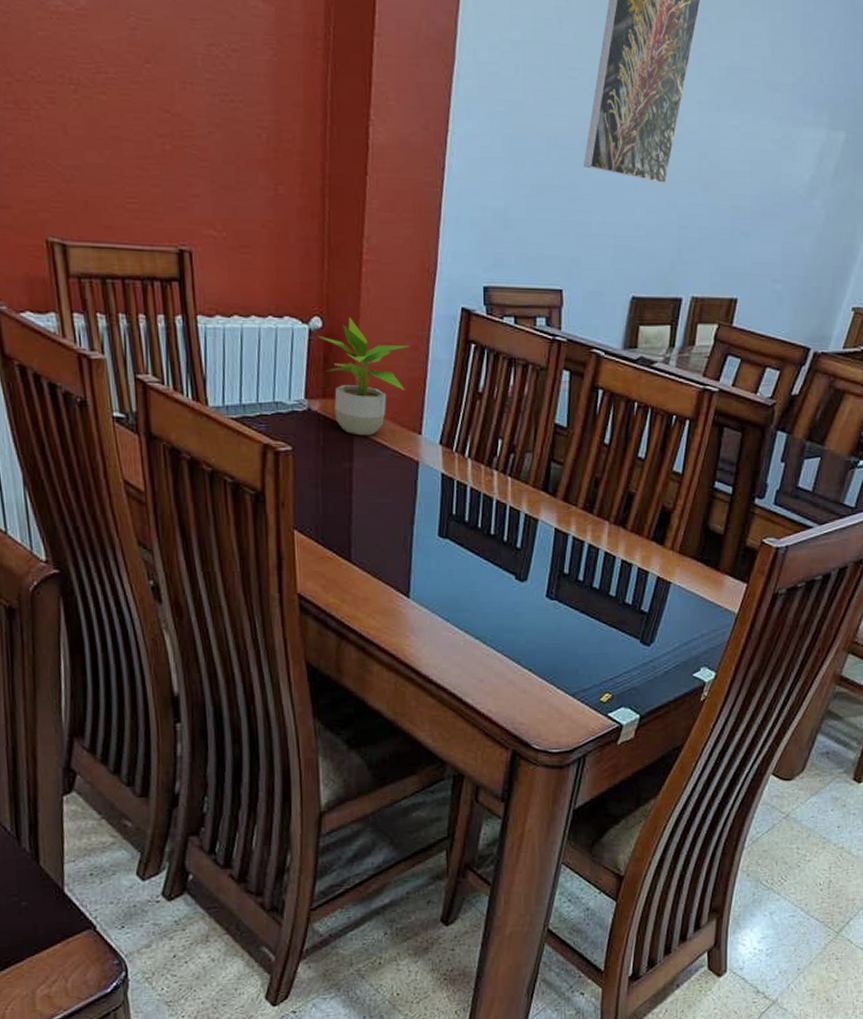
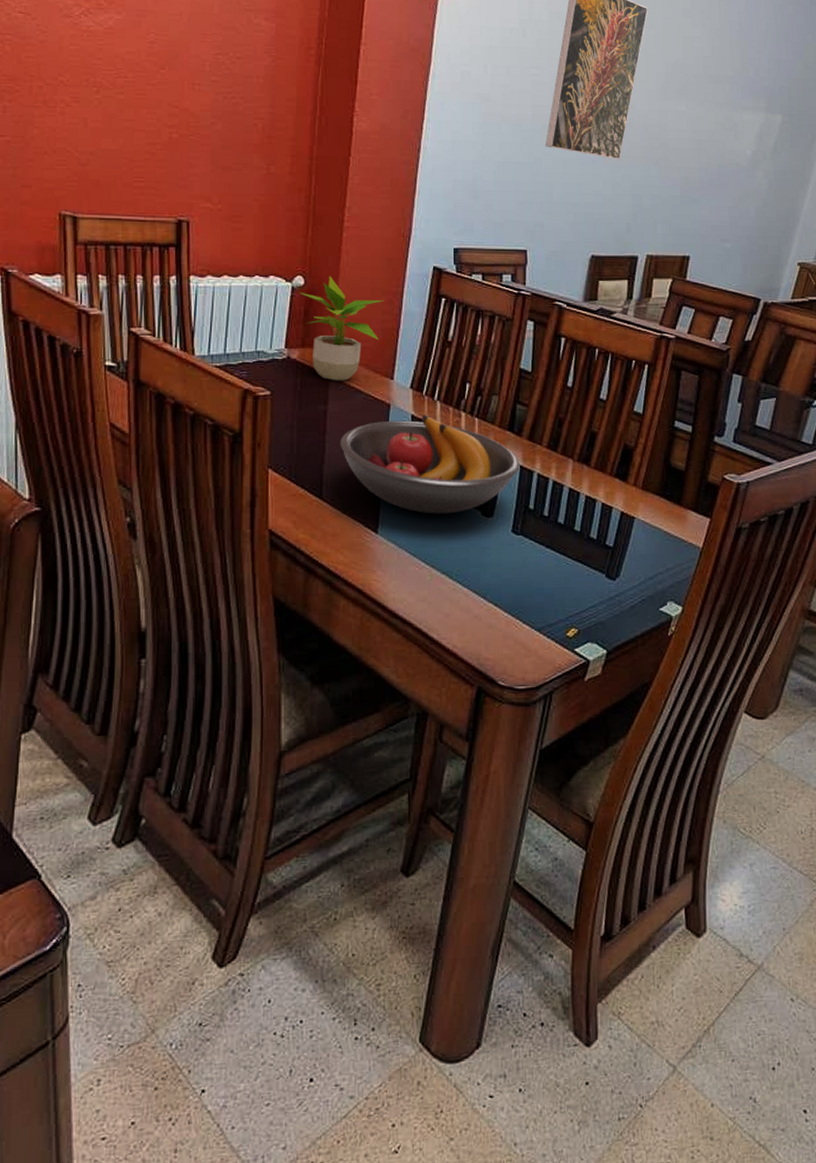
fruit bowl: none [367,473,554,579] -> present [340,415,520,514]

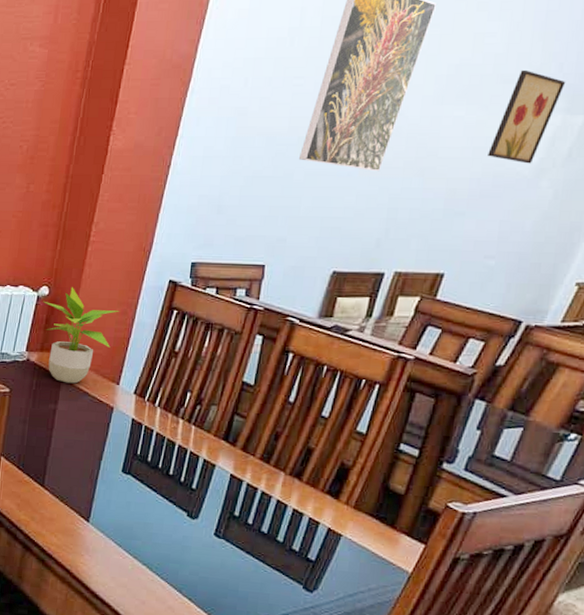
fruit bowl: present [340,415,520,514] -> none [64,419,231,512]
wall art: none [710,72,763,156] -> present [488,69,566,164]

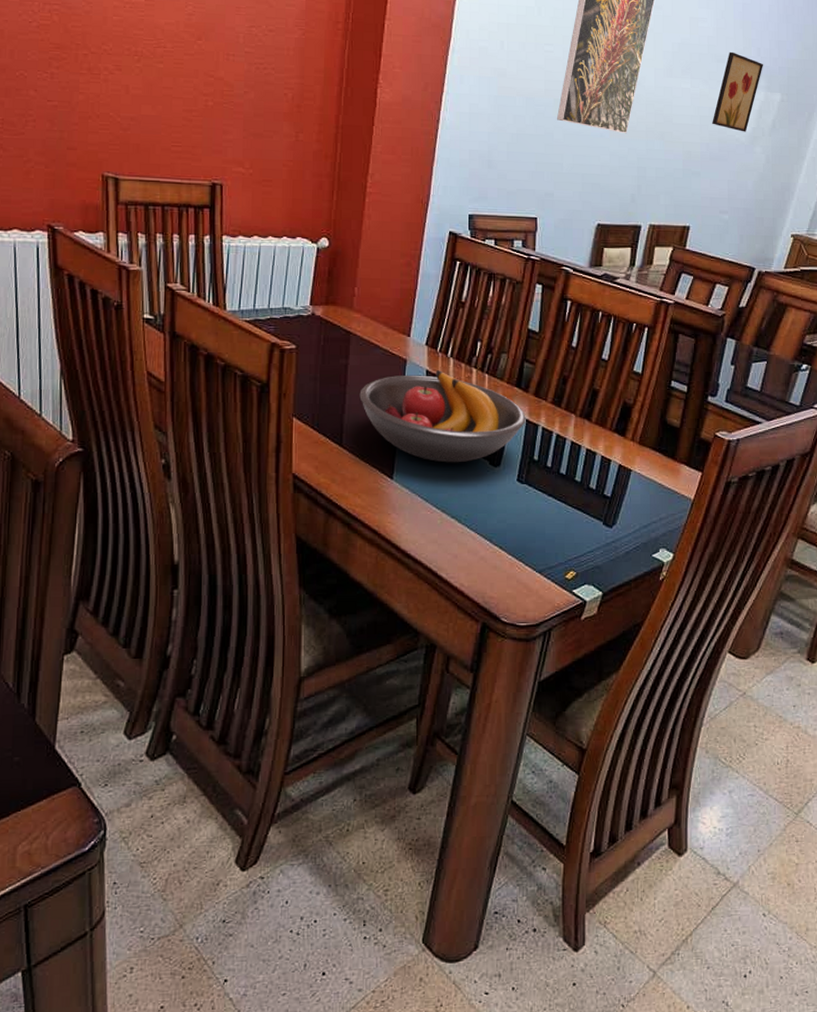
potted plant: present [43,286,119,384] -> none [324,238,403,337]
fruit bowl: none [64,419,231,512] -> present [359,370,526,463]

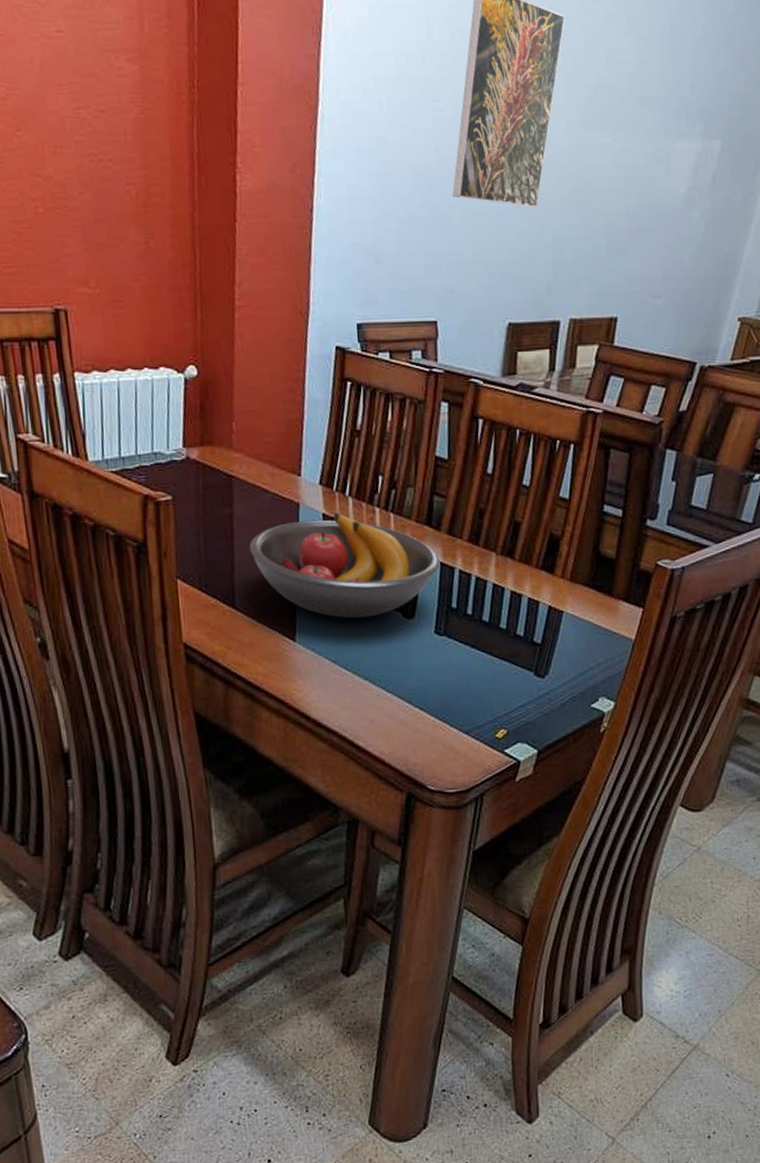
wall art: present [712,51,764,132] -> none [639,91,700,194]

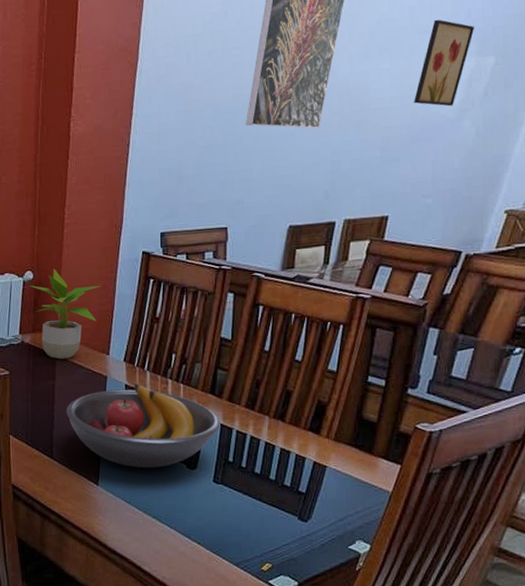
potted plant: none [193,363,285,481] -> present [29,268,100,359]
wall art: none [639,91,700,194] -> present [414,19,475,107]

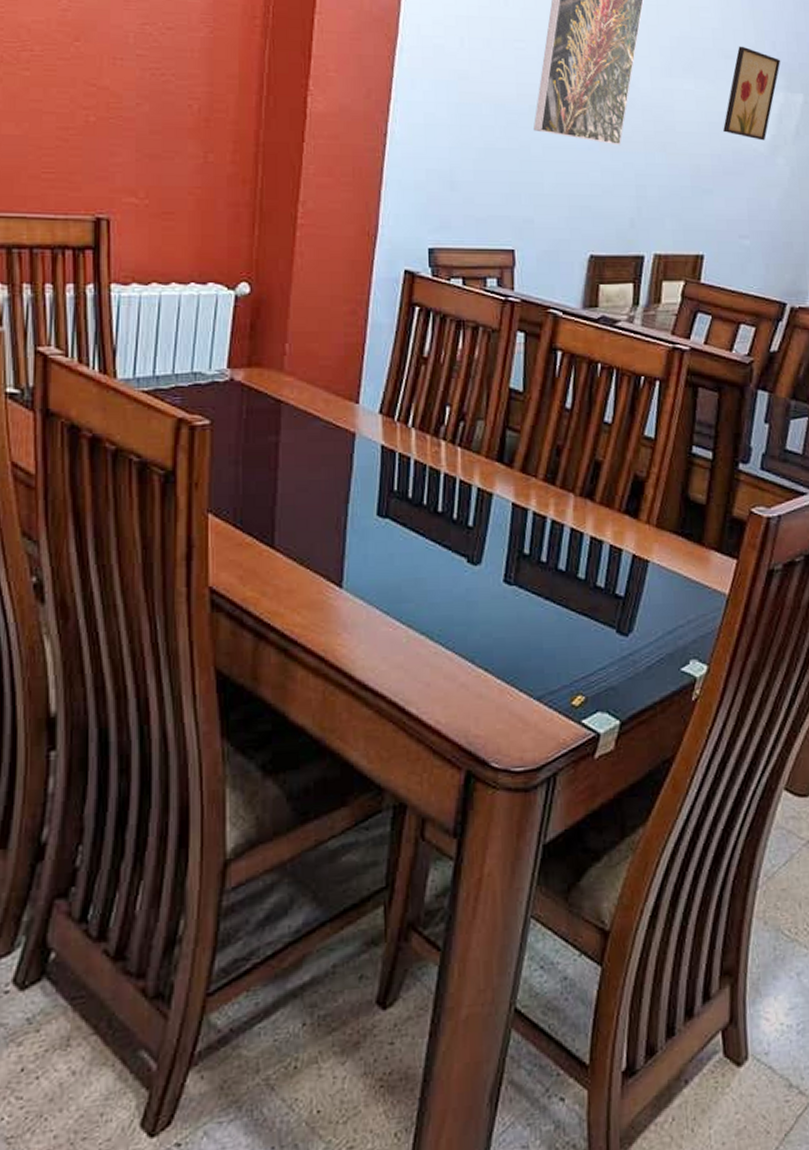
potted plant: present [29,268,100,359] -> none [244,281,346,407]
fruit bowl: present [66,384,220,468] -> none [295,445,512,563]

